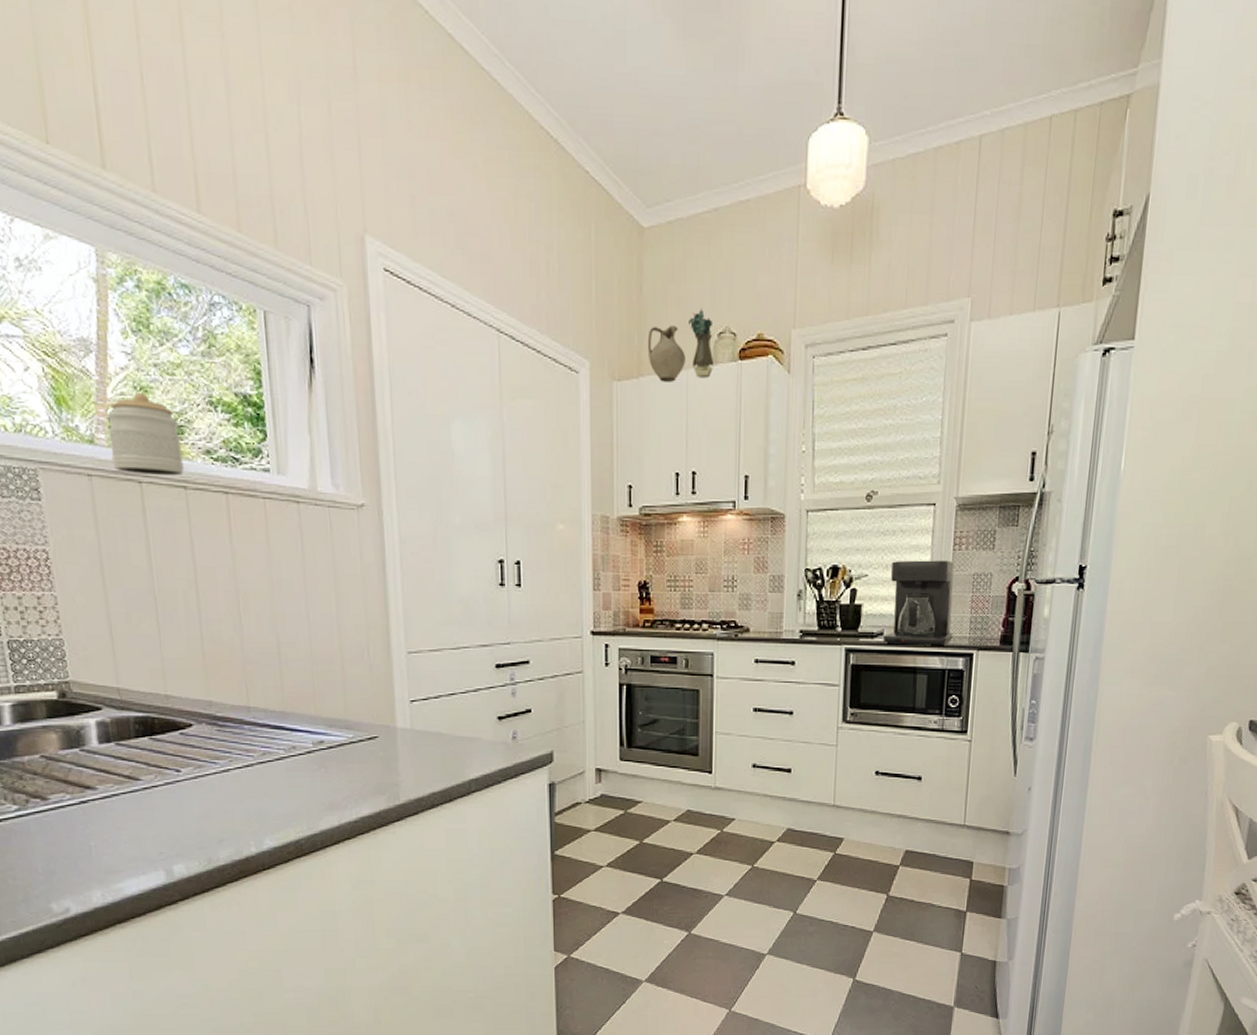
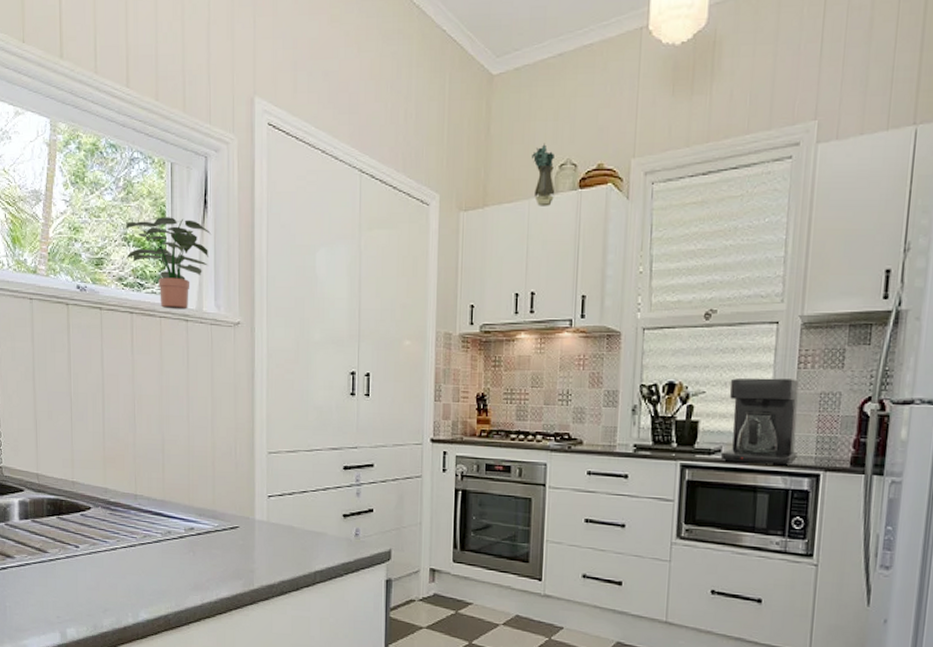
jar: present [106,393,185,476] -> none [47,232,102,299]
potted plant: none [209,377,322,489] -> present [125,217,212,309]
ceramic jug: present [647,326,685,382] -> none [492,160,528,211]

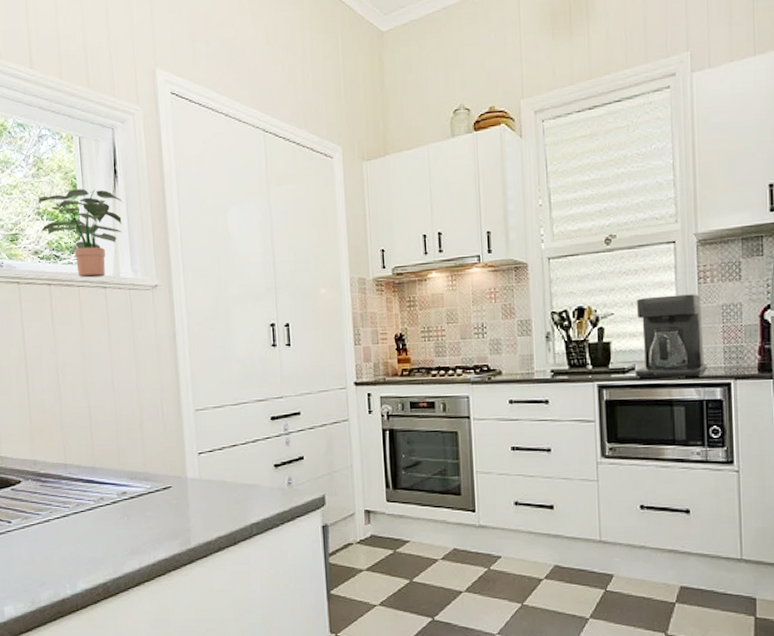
vase: present [532,143,556,206] -> none [426,91,452,151]

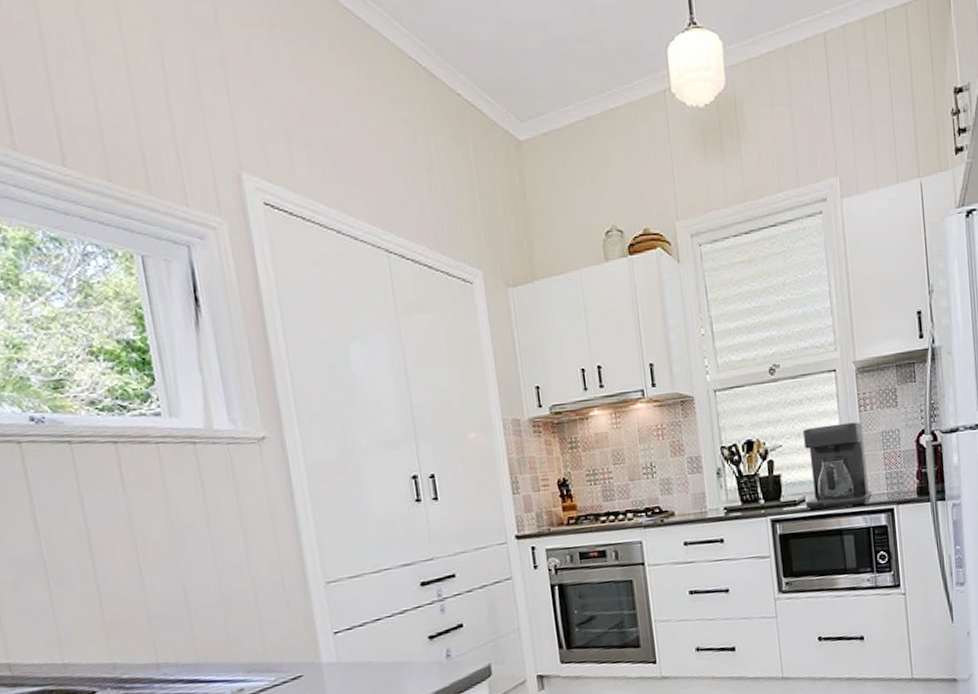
potted plant: present [37,189,124,278] -> none [89,321,213,433]

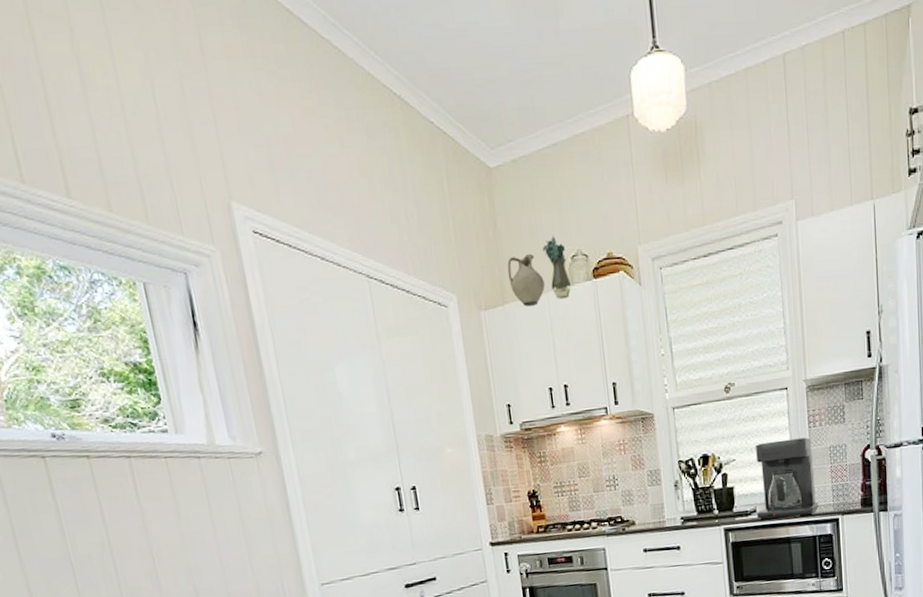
ceramic jug: none [537,229,577,283] -> present [507,254,545,306]
vase: none [575,210,606,276] -> present [543,235,572,299]

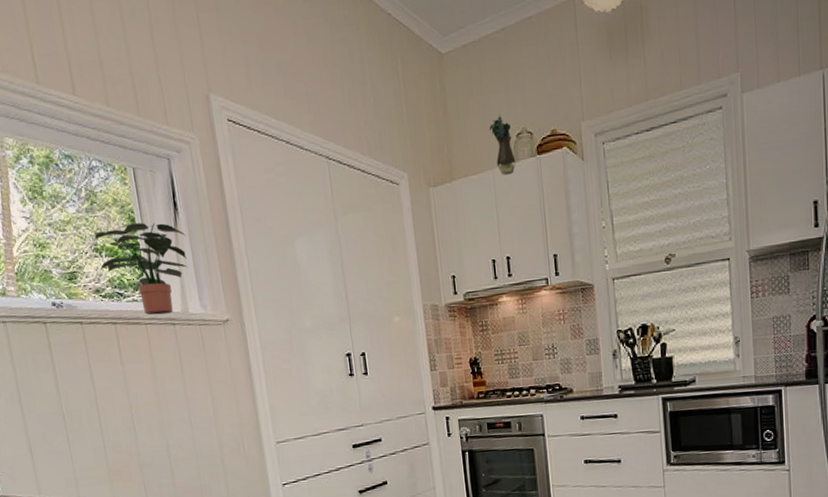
potted plant: none [100,344,212,448] -> present [94,222,188,315]
ceramic jug: present [507,254,545,306] -> none [455,133,491,183]
coffee maker: present [755,437,819,520] -> none [695,308,761,390]

